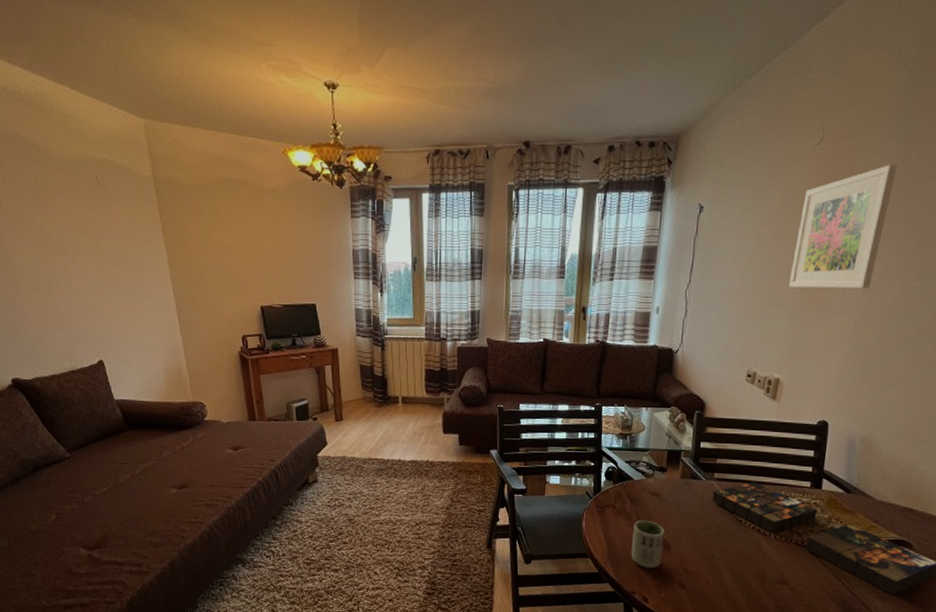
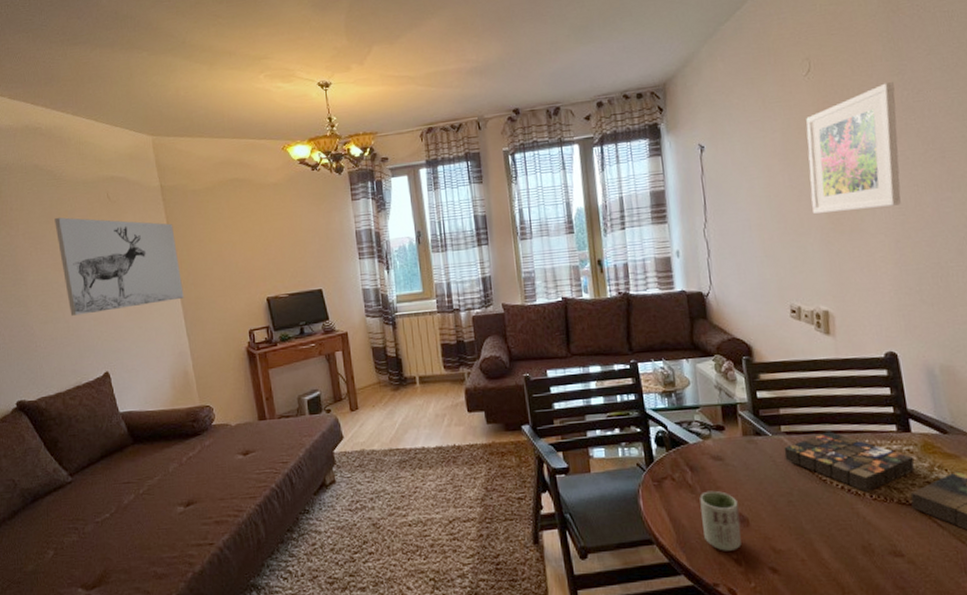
wall art: none [40,196,178,302] -> present [54,217,184,316]

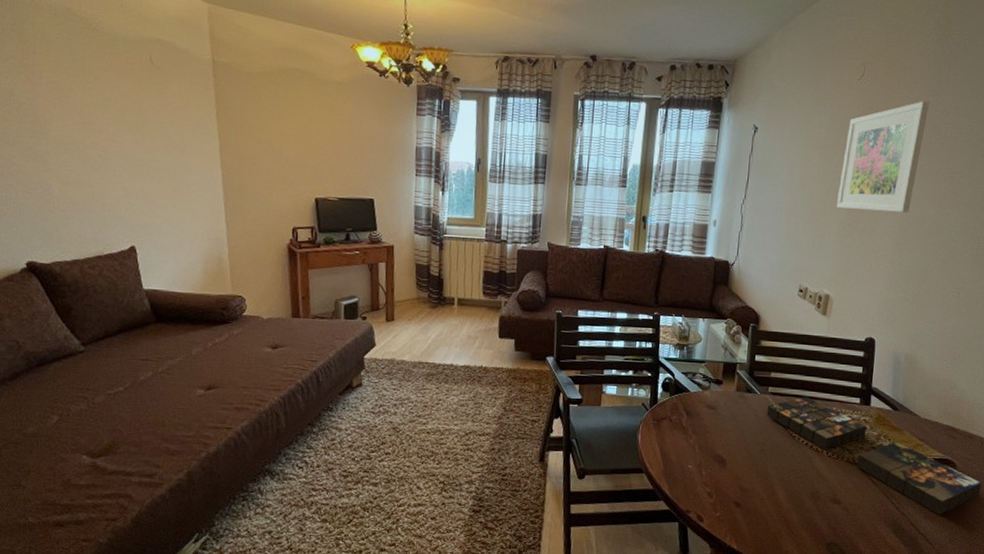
wall art: present [54,217,184,316] -> none [86,72,227,184]
cup: present [700,490,742,551] -> none [687,433,720,485]

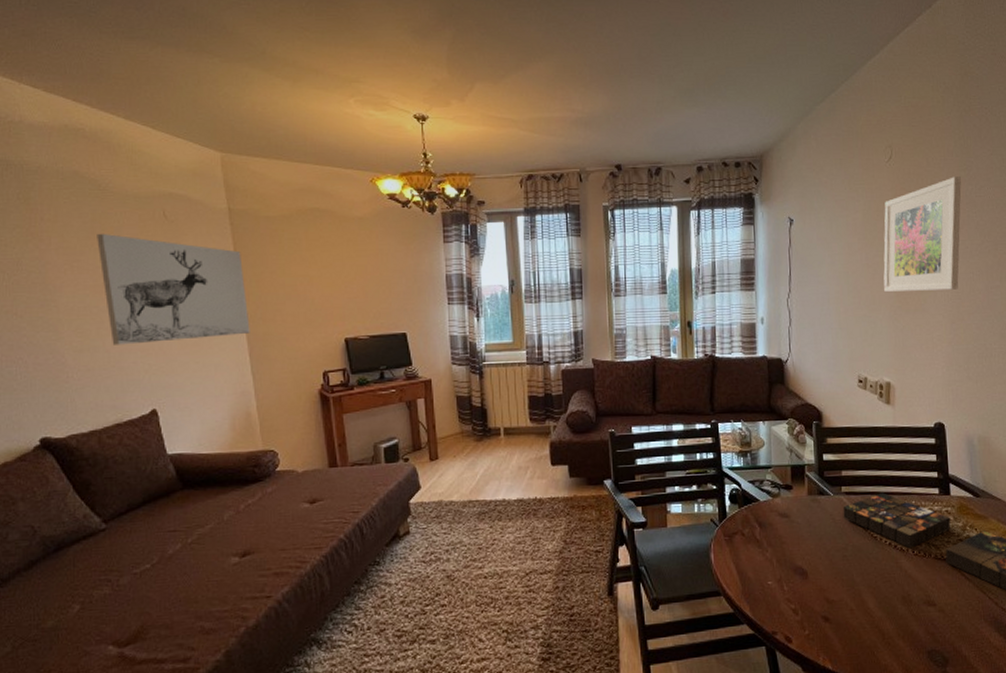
wall art: none [86,72,227,184] -> present [97,233,250,345]

